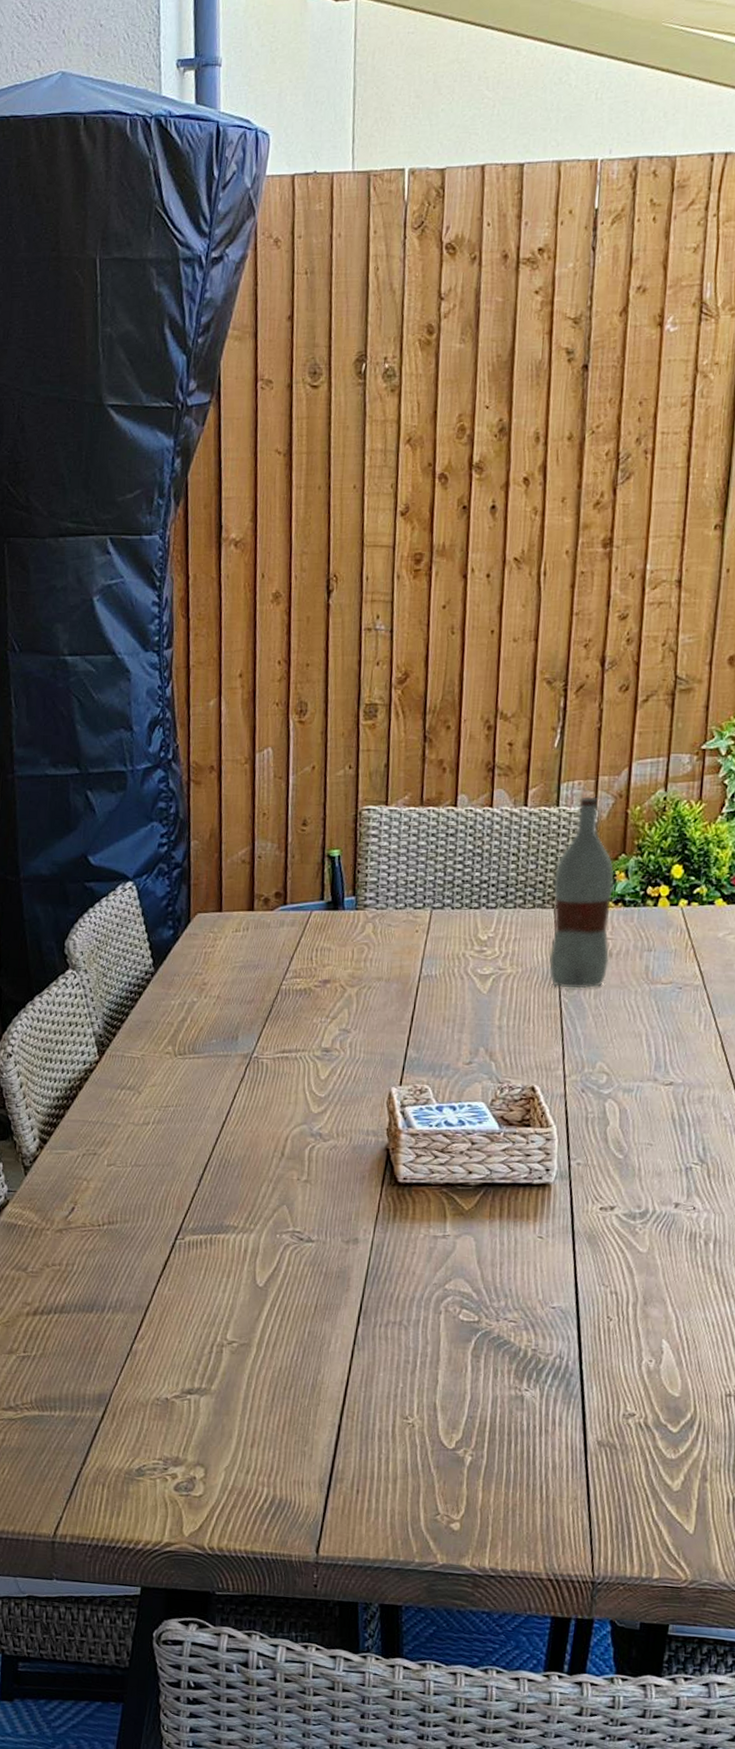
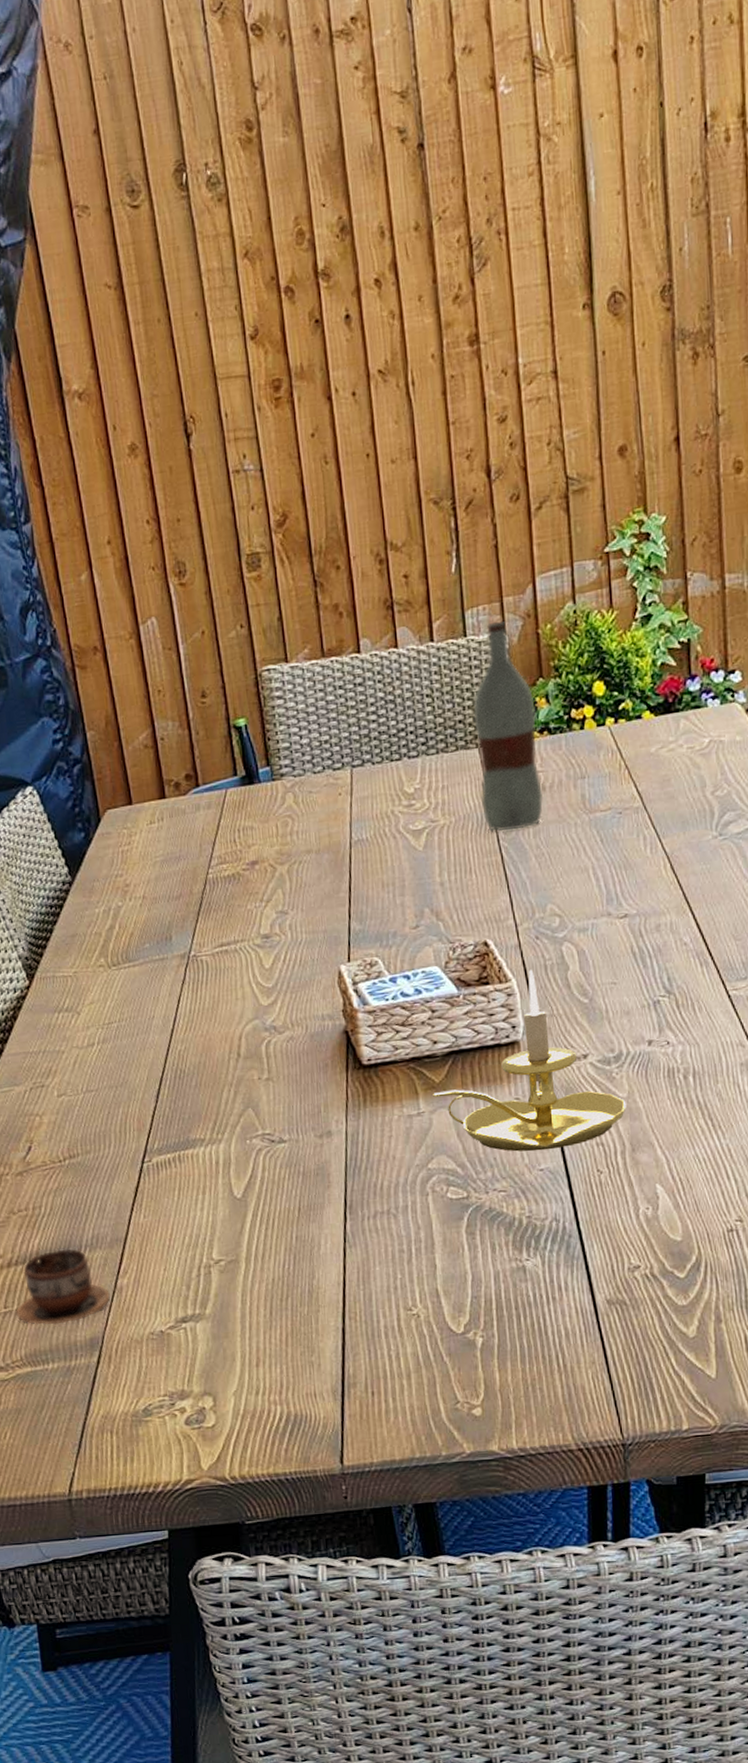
cup: none [33,1306,124,1376] -> present [16,1248,110,1325]
candle holder: none [460,1119,645,1290] -> present [433,969,626,1152]

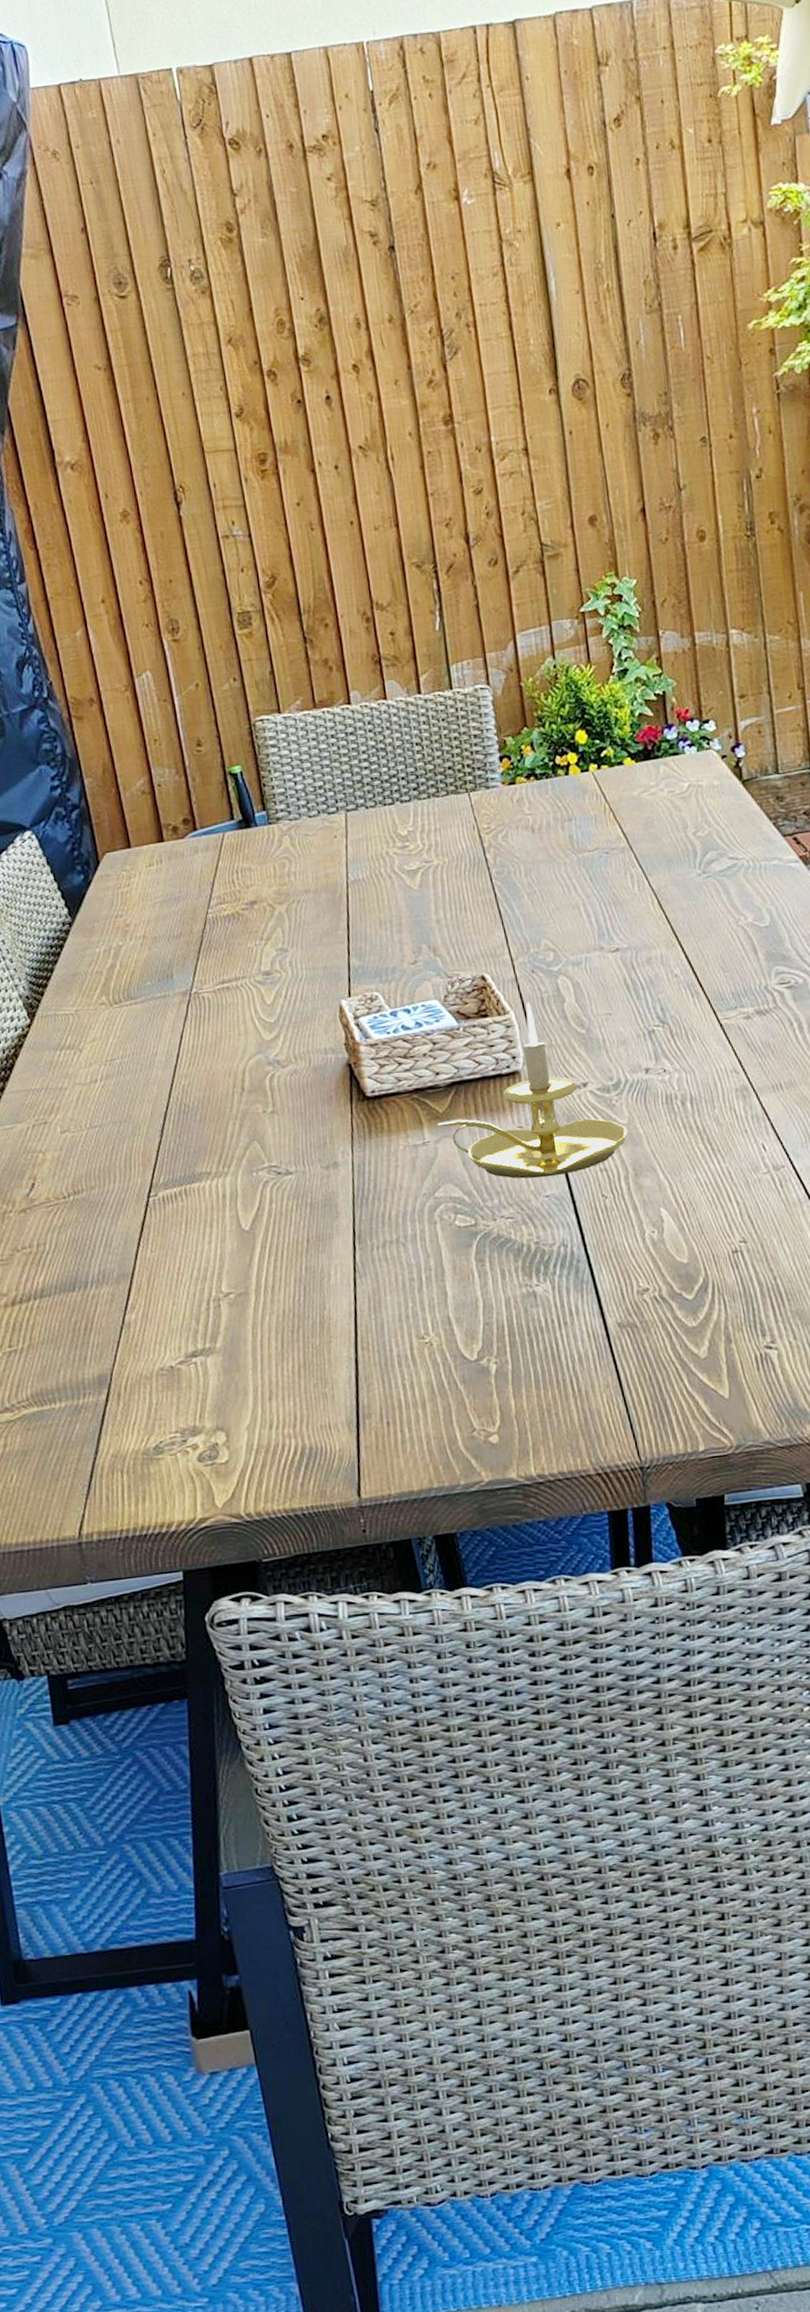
cup: present [16,1248,110,1325] -> none [21,1285,118,1364]
bottle: present [473,621,544,831] -> none [461,674,533,871]

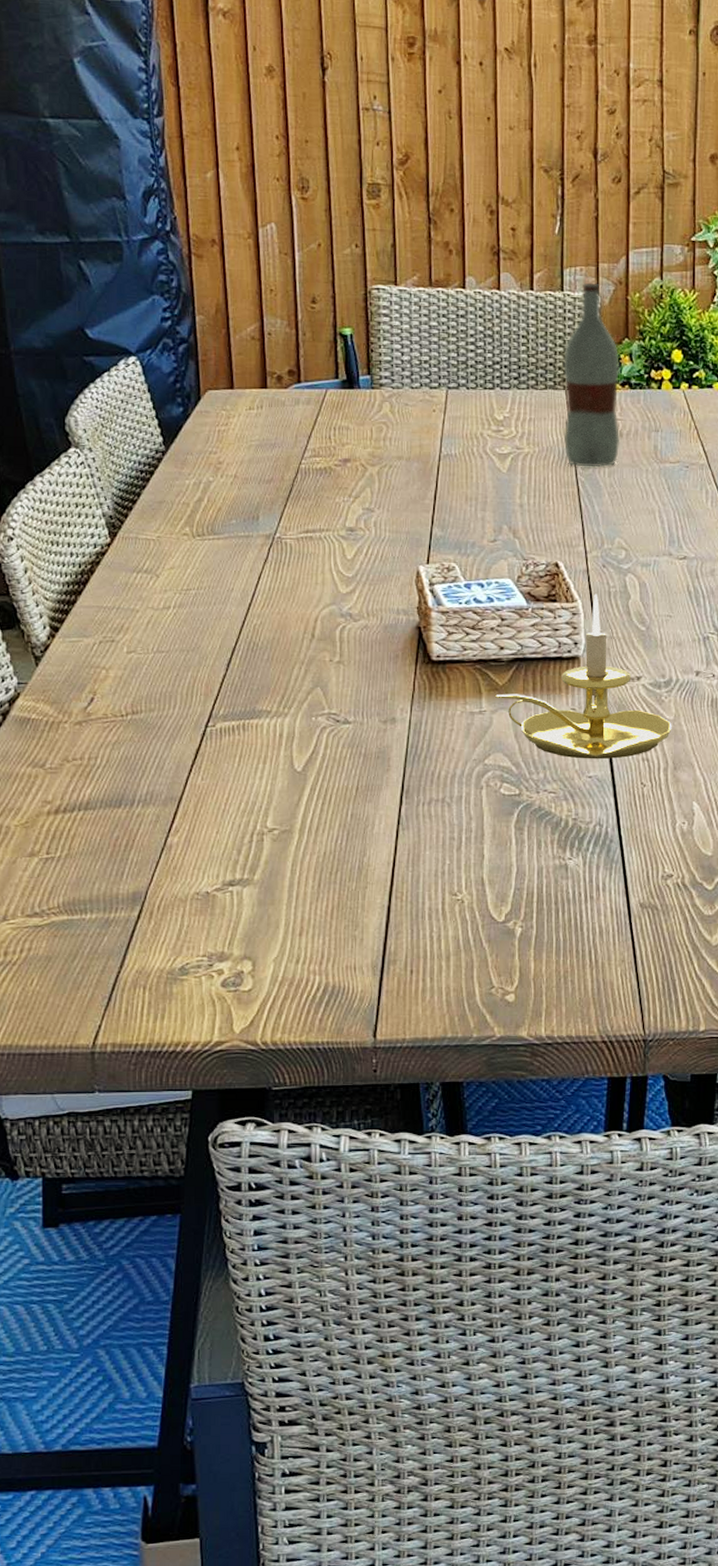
bottle: none [461,674,533,871] -> present [563,282,621,467]

